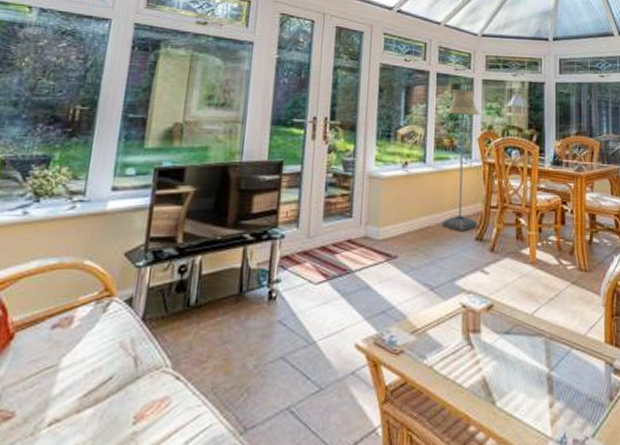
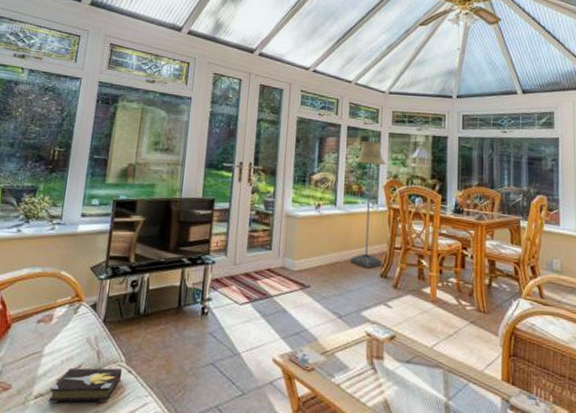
hardback book: none [66,376,167,429] -> present [48,368,122,403]

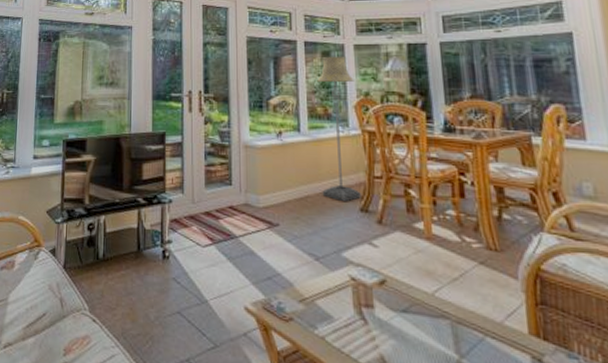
hardback book: present [48,368,122,403] -> none [16,316,86,353]

